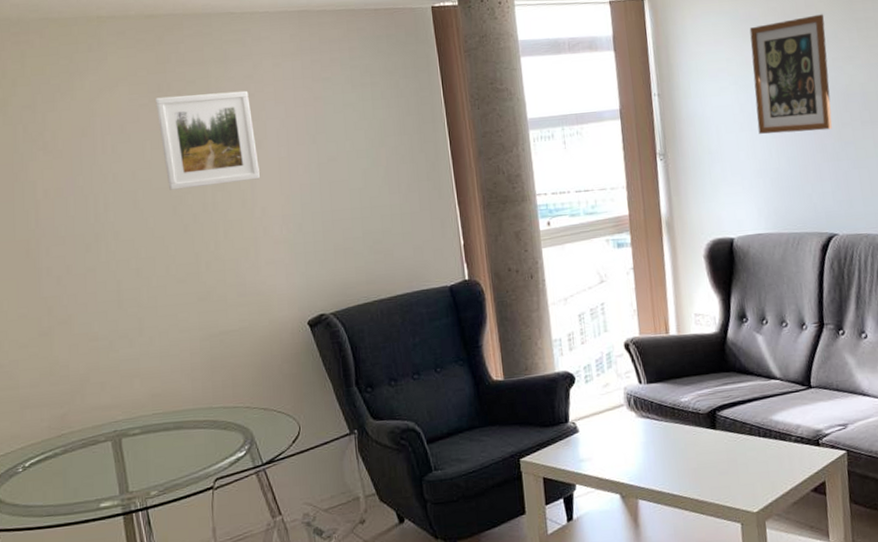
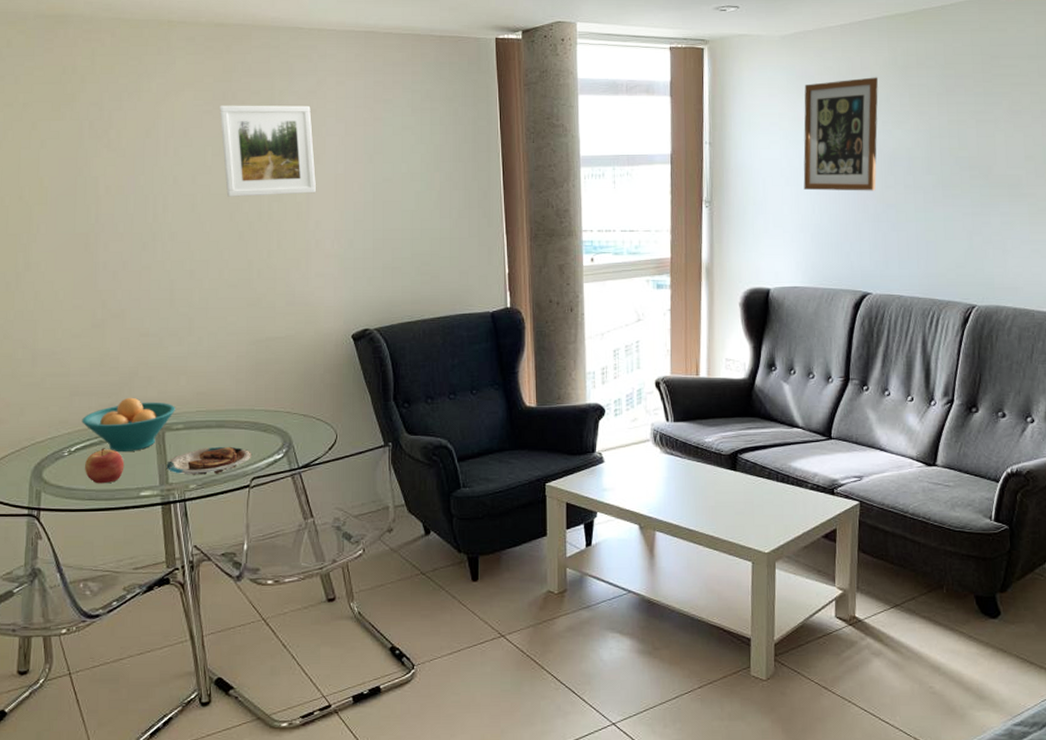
fruit bowl: none [34,405,131,464] -> present [82,397,175,453]
apple: none [41,460,82,499] -> present [85,448,125,484]
plate: none [125,447,214,482] -> present [166,446,253,475]

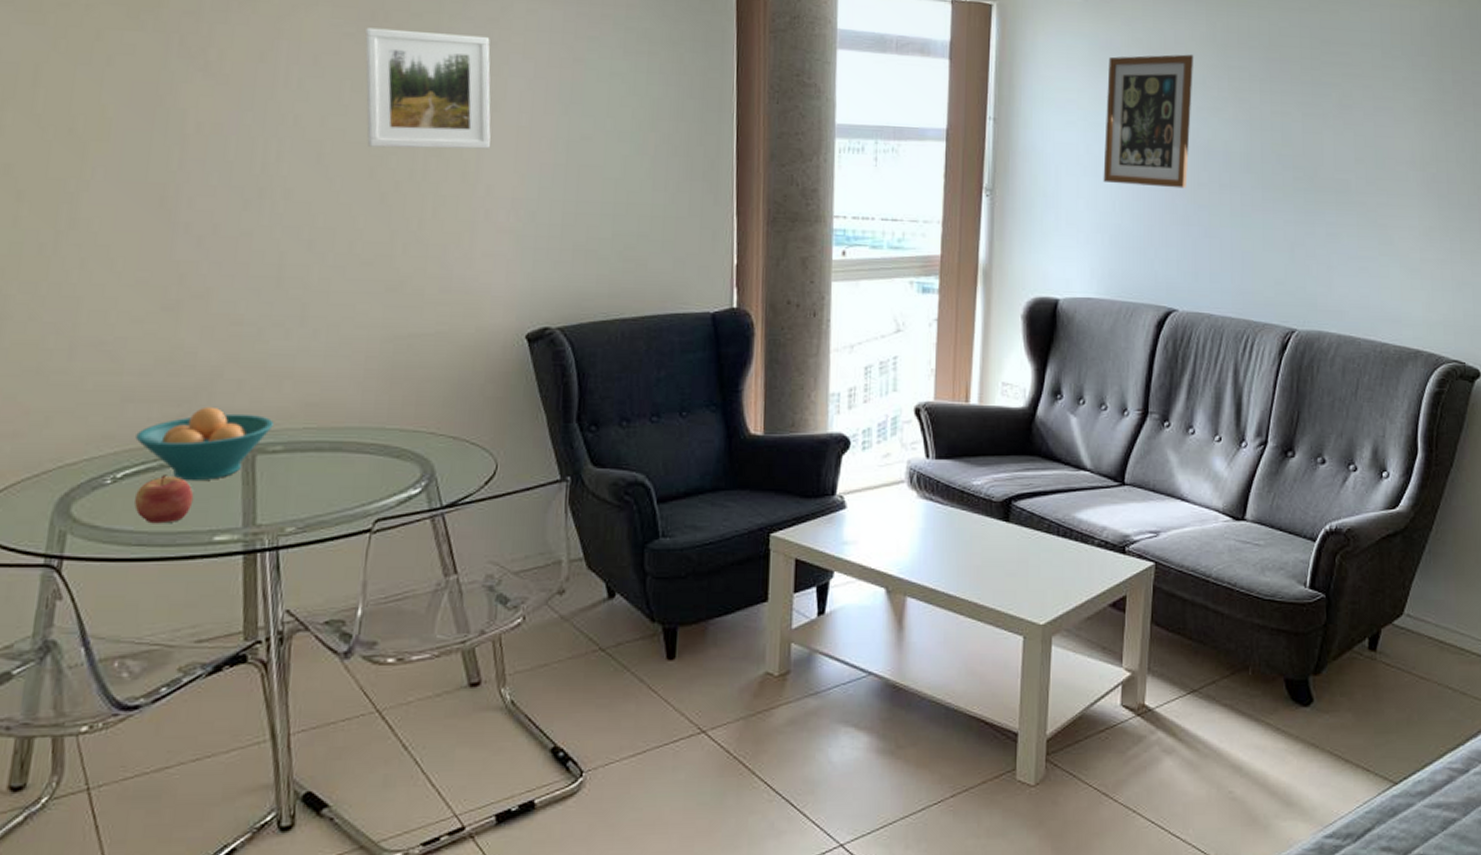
plate: present [166,446,253,475] -> none [254,476,379,514]

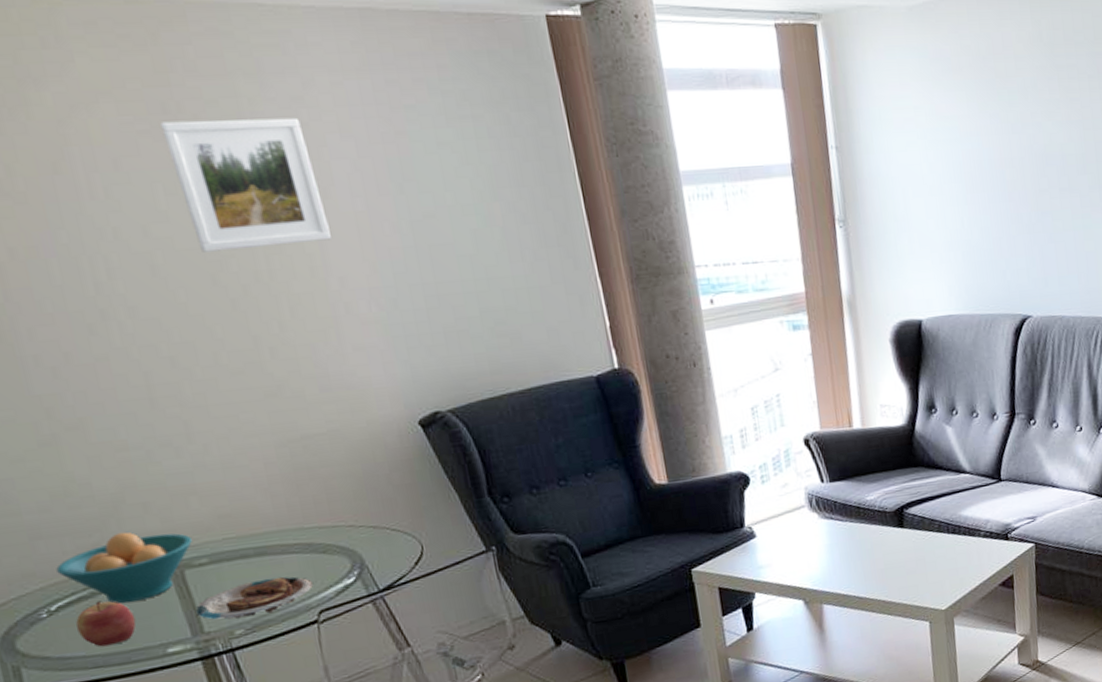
plate: none [254,476,379,514] -> present [195,576,314,620]
wall art: present [1103,54,1194,189] -> none [940,57,1029,200]

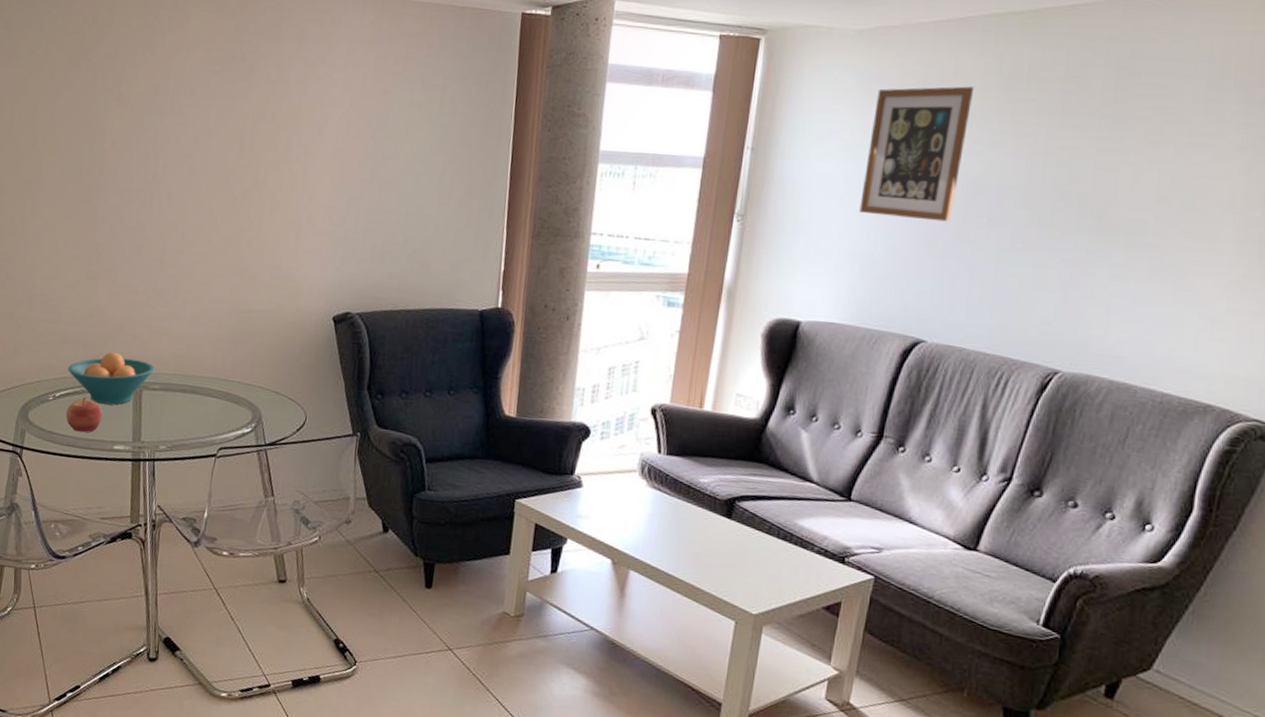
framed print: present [160,117,331,252] -> none [225,66,318,166]
plate: present [195,576,314,620] -> none [140,411,222,440]
wall art: none [940,57,1029,200] -> present [859,86,975,222]

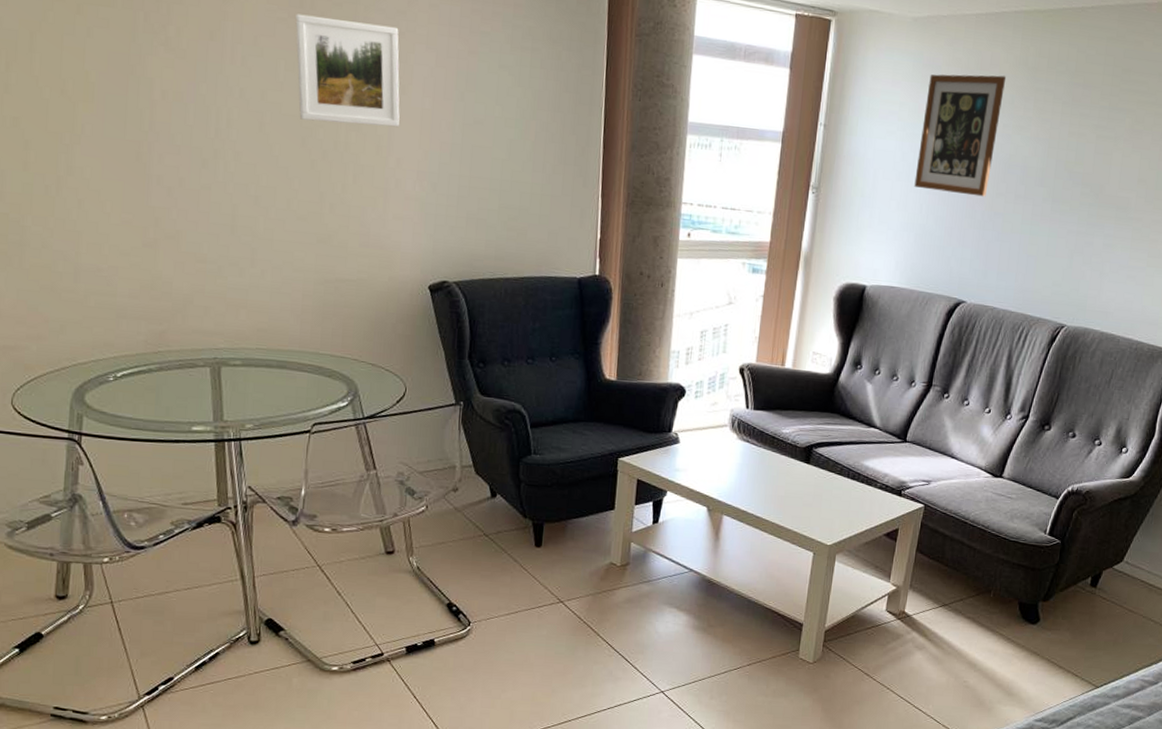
apple: present [66,398,103,432] -> none [132,377,176,414]
fruit bowl: present [68,351,155,405] -> none [129,326,233,384]
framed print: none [225,66,318,166] -> present [295,14,400,128]

